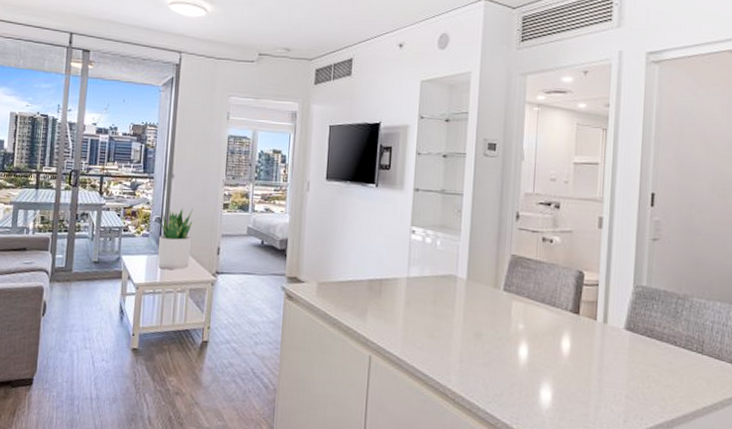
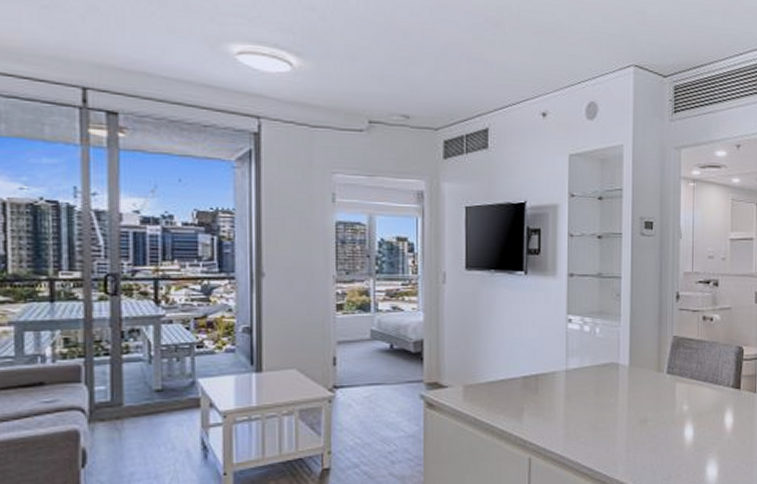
planter: present [157,208,193,270] -> none [249,313,297,391]

